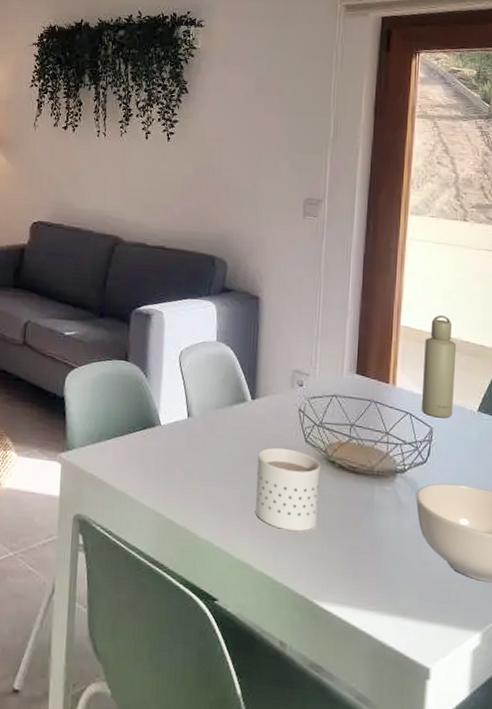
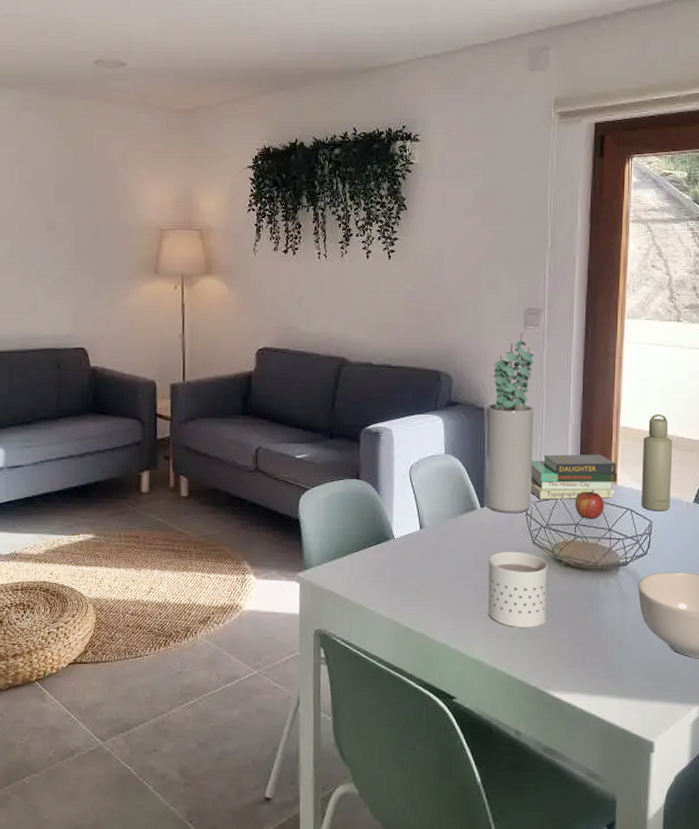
vase: none [256,222,312,409] -> present [485,332,534,514]
books: none [304,349,397,400] -> present [531,454,618,500]
apple: none [350,390,383,421] -> present [574,490,605,519]

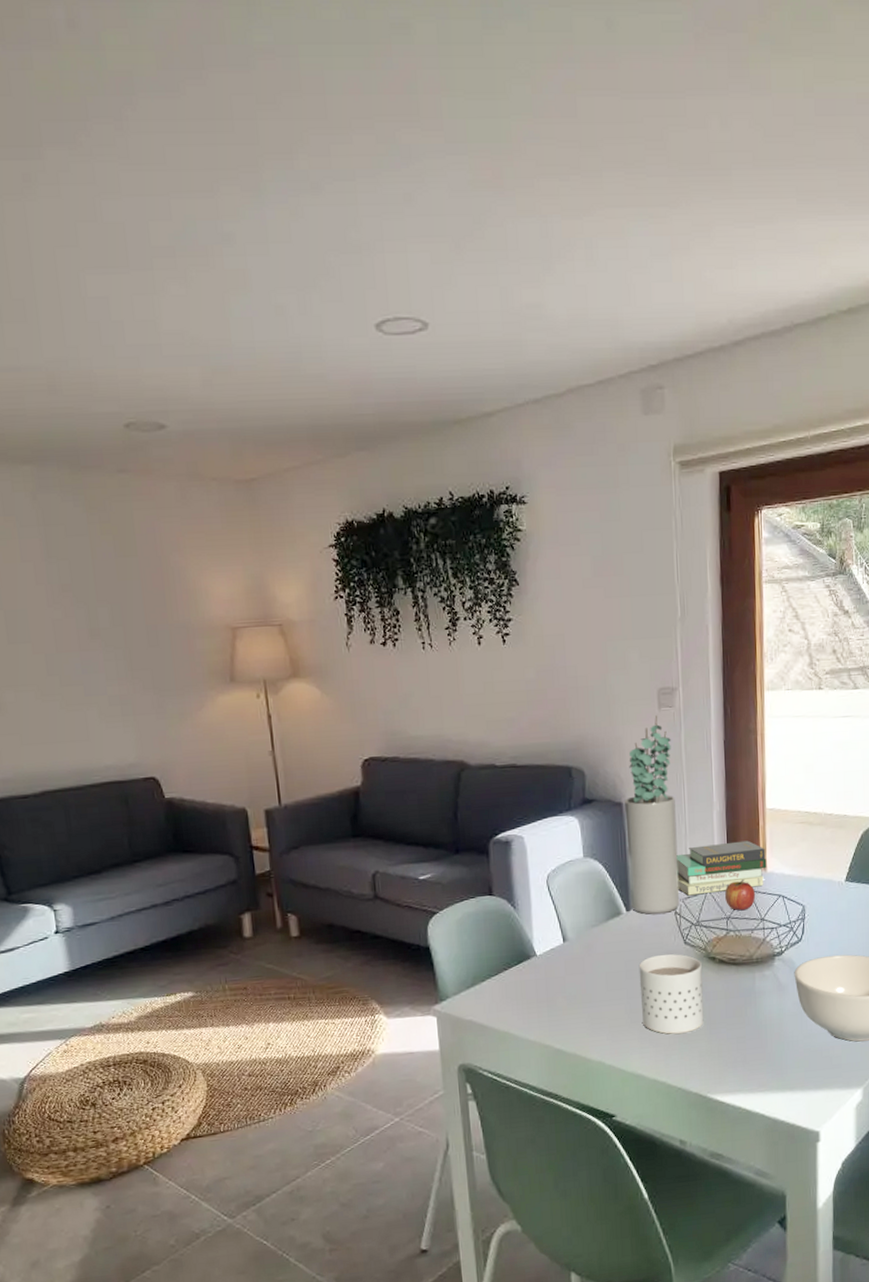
bottle: present [641,414,673,512] -> none [791,791,822,895]

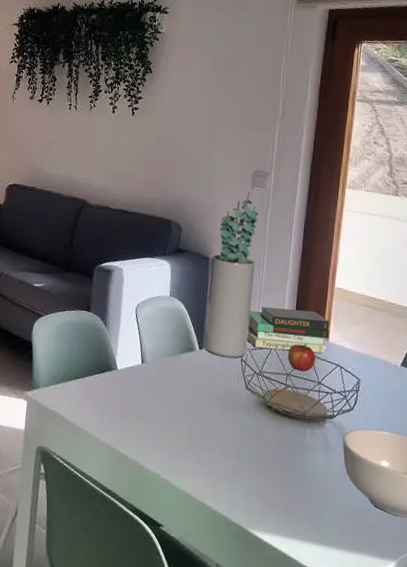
mug: present [638,953,704,1035] -> none [199,392,260,468]

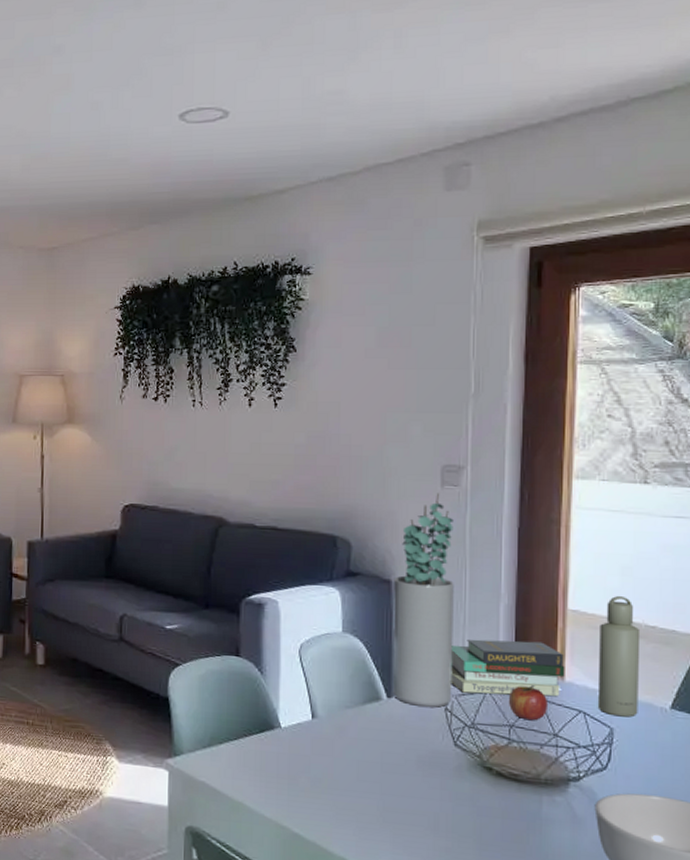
bottle: none [350,279,385,371] -> present [597,596,641,718]

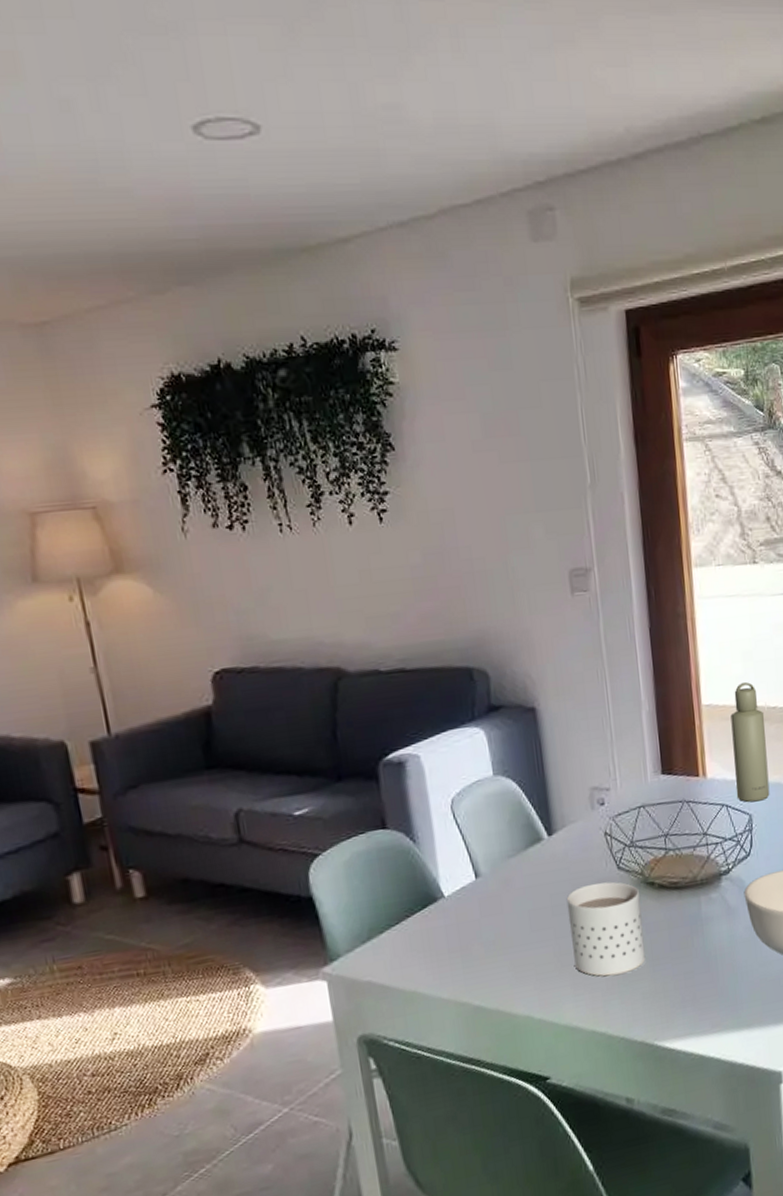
vase: present [392,493,454,708] -> none [538,602,610,838]
mug: none [396,752,476,848] -> present [566,881,646,977]
books: present [451,639,565,697] -> none [602,743,707,813]
apple: present [508,685,549,721] -> none [660,789,696,826]

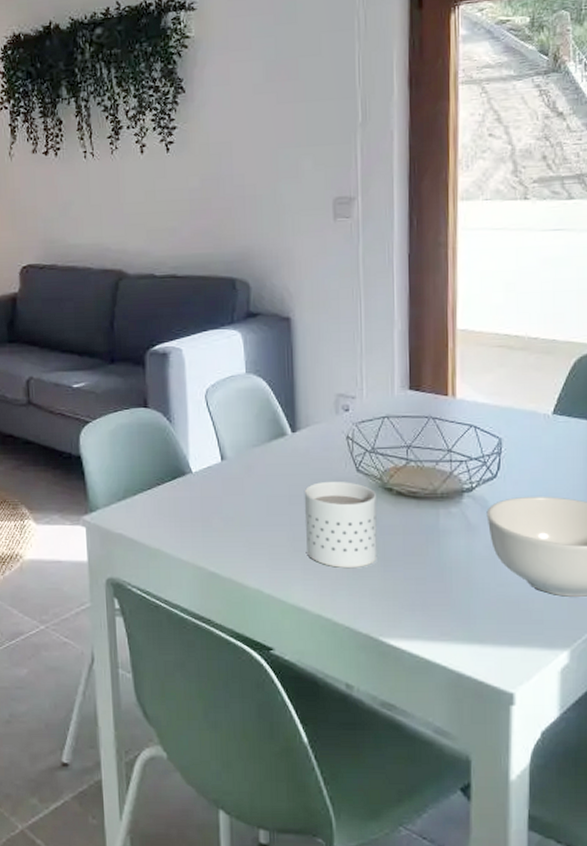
bottle: present [730,682,770,803] -> none [486,312,524,427]

